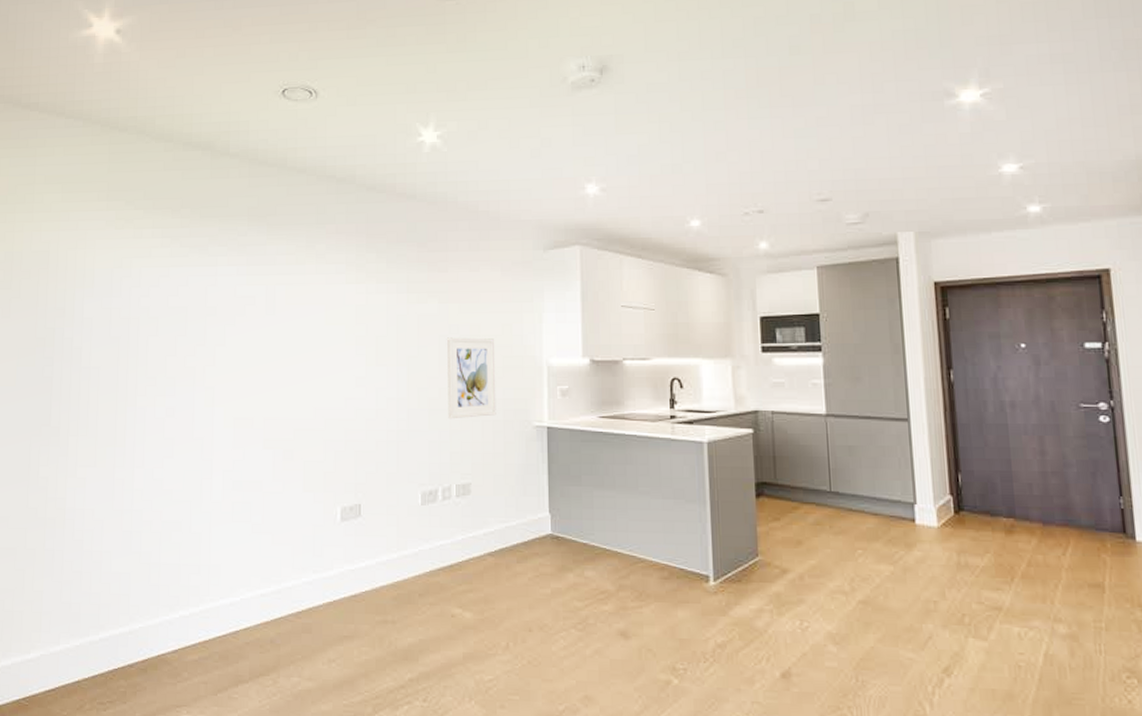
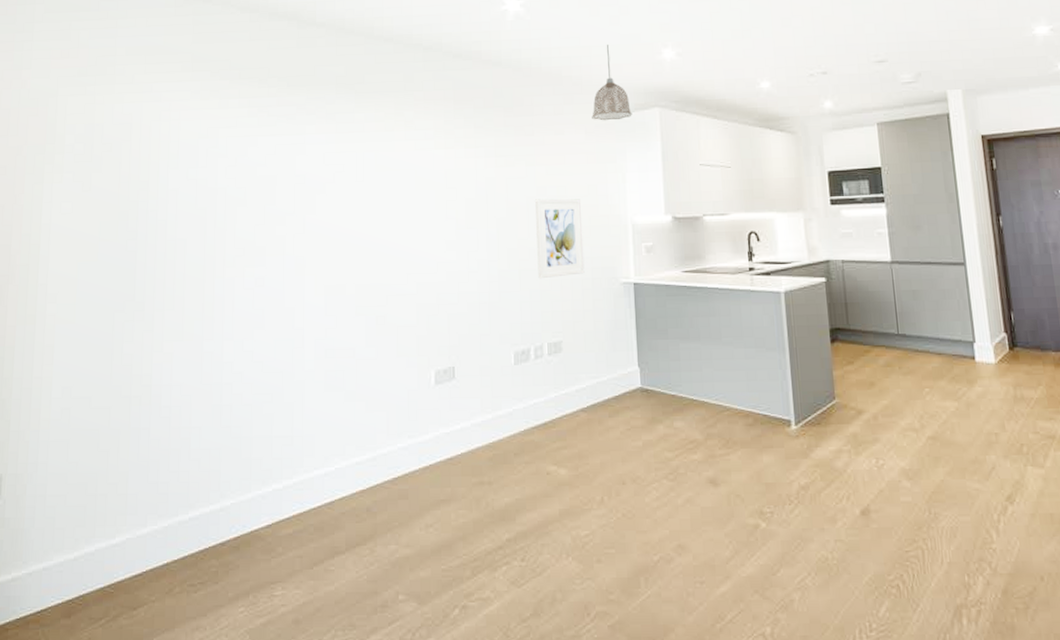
pendant lamp: none [508,179,551,258] -> present [592,45,632,121]

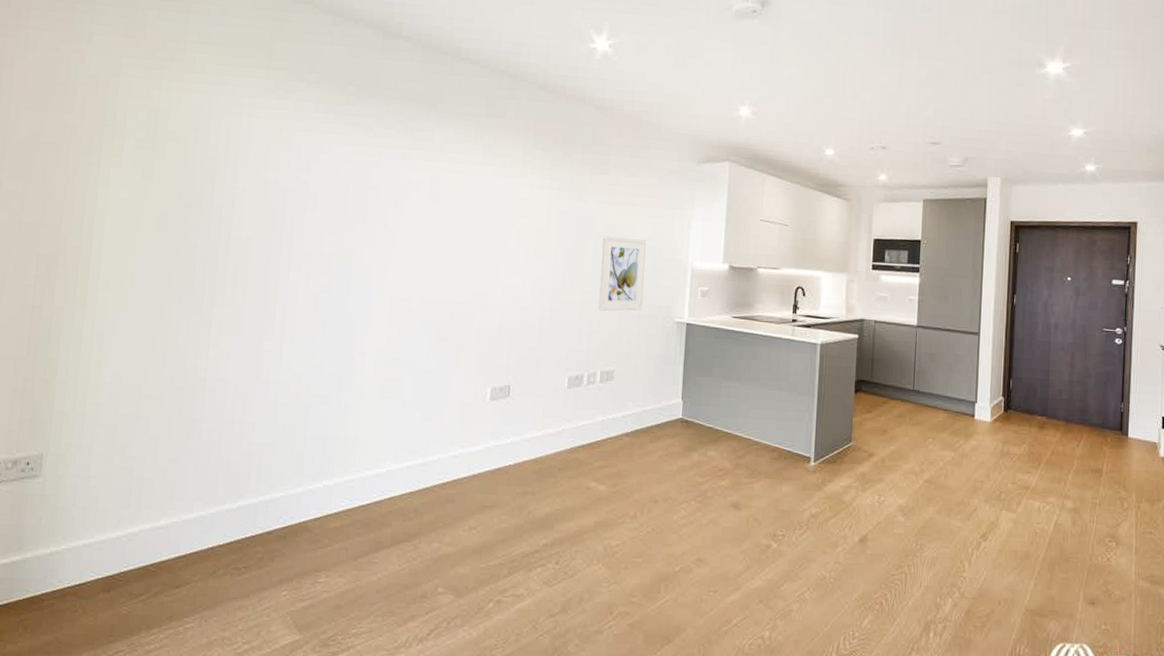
pendant lamp: present [592,45,632,121] -> none [666,95,704,169]

